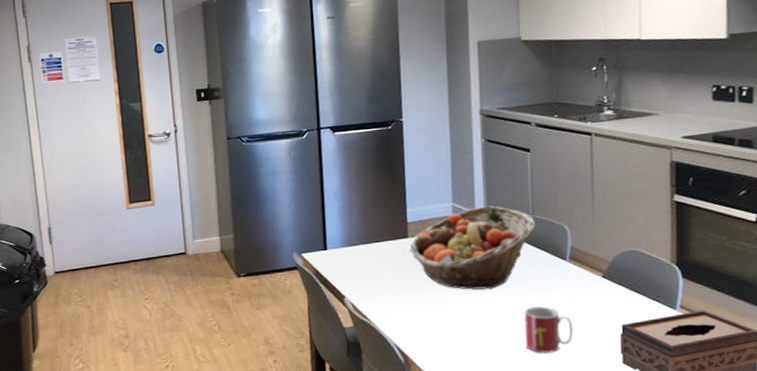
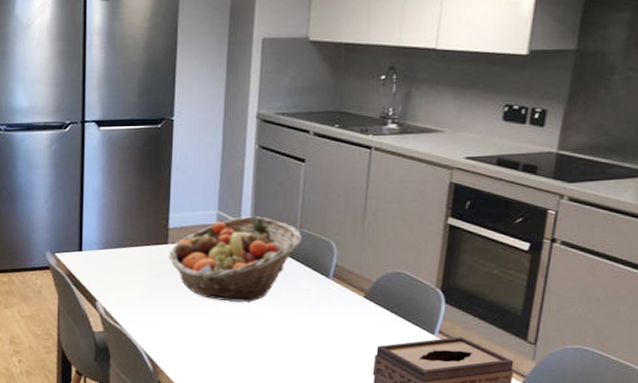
mug: present [524,306,574,353] -> none [277,323,328,370]

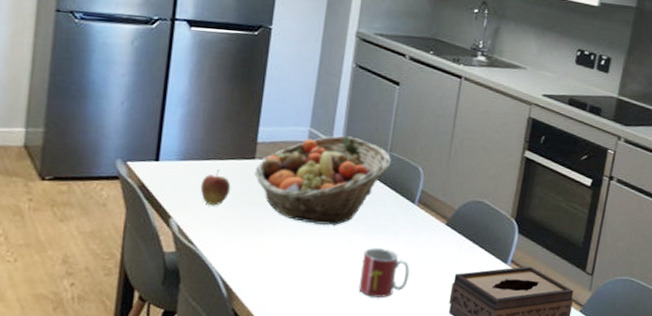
apple: none [120,256,148,289] -> present [200,169,231,206]
mug: none [277,323,328,370] -> present [359,248,410,298]

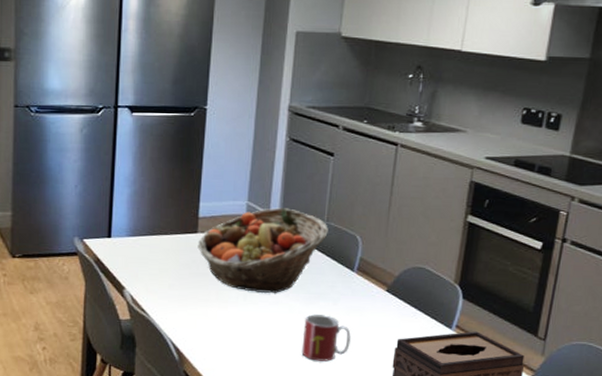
apple: present [200,169,231,206] -> none [149,244,177,277]

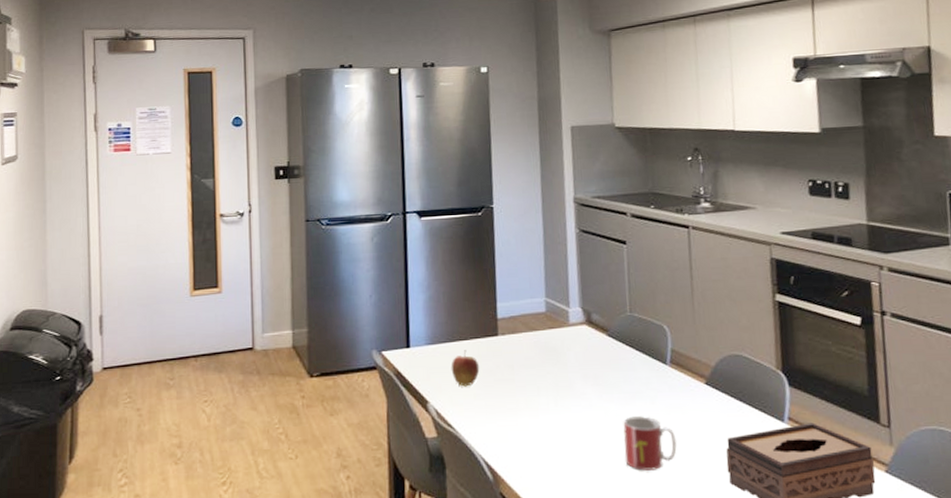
apple: none [149,244,177,277] -> present [451,350,480,387]
fruit basket: present [197,207,328,294] -> none [499,302,633,397]

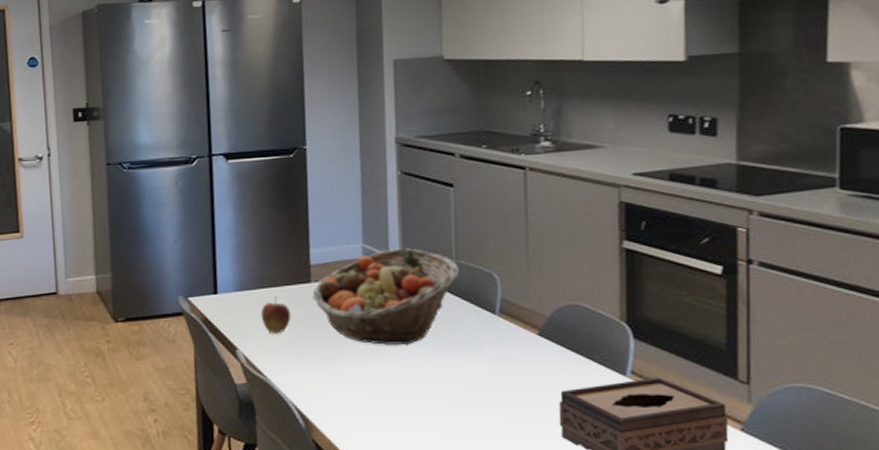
fruit basket: none [499,302,633,397] -> present [312,248,459,346]
mug: present [623,416,677,471] -> none [445,367,504,422]

